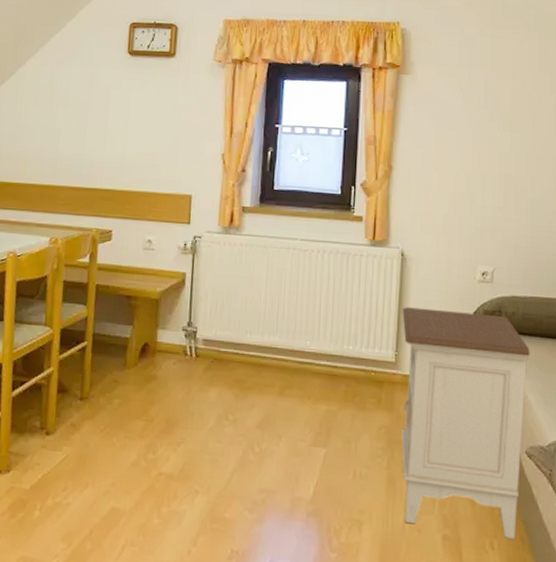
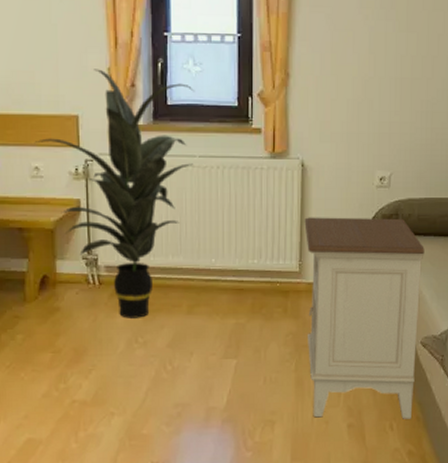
indoor plant: none [149,154,301,395] -> present [34,69,195,318]

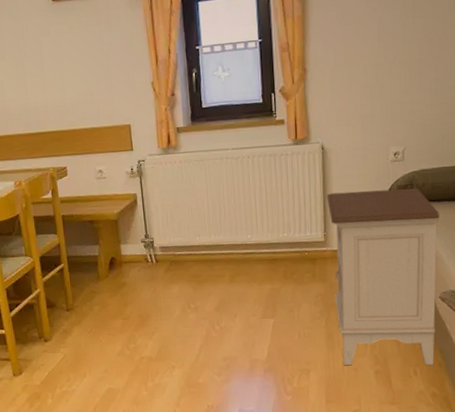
indoor plant: present [34,69,195,318] -> none [97,84,227,289]

